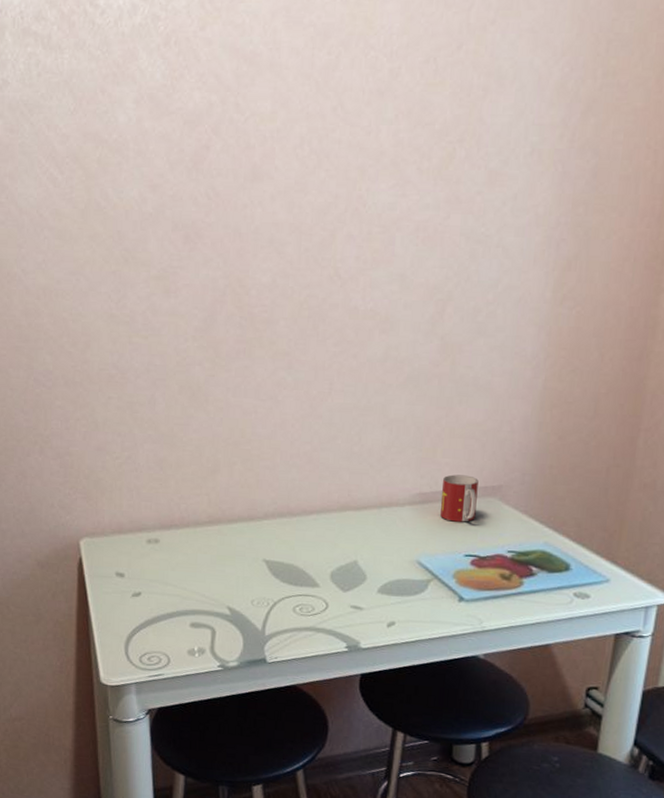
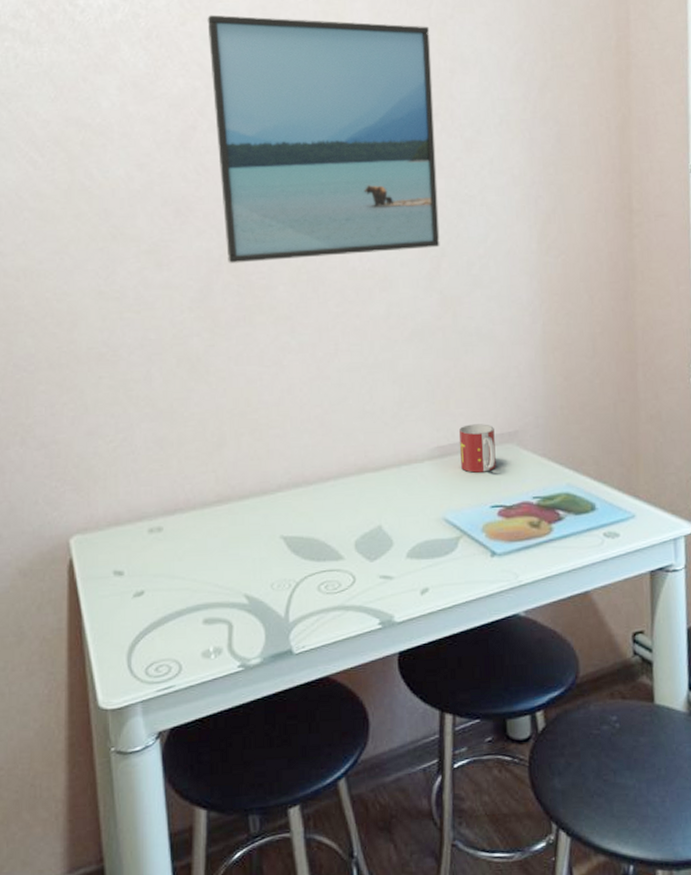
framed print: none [227,17,467,295] -> present [207,14,440,263]

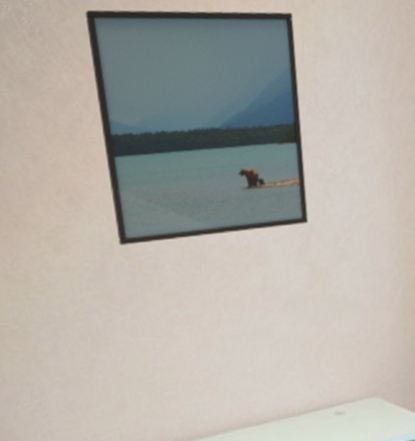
mug: present [459,424,496,473] -> none [330,381,363,423]

